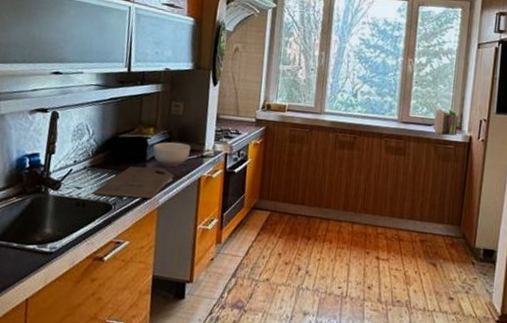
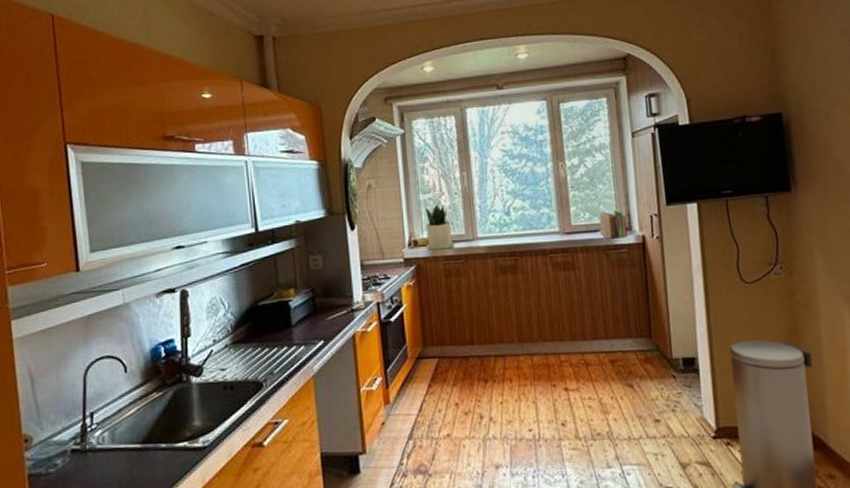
cutting board: present [91,166,174,199] -> none [237,331,325,375]
bowl: present [153,141,191,168] -> none [297,299,338,329]
planter: none [277,76,304,118] -> present [424,204,455,251]

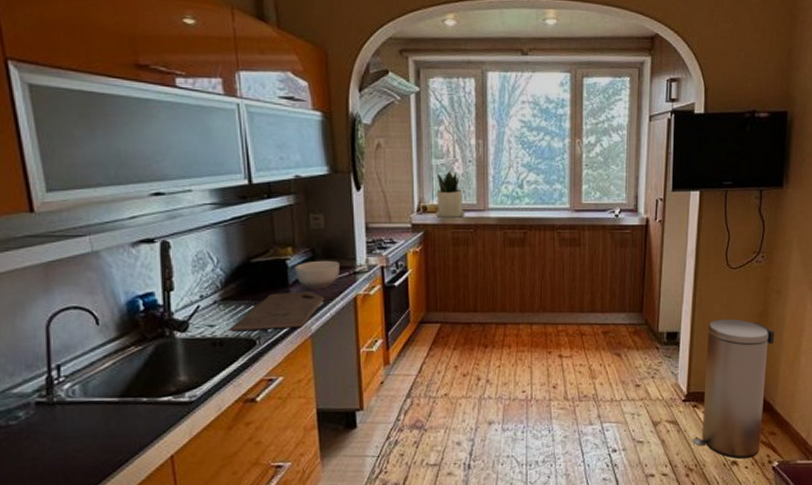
cutting board: none [237,331,325,375] -> present [227,291,325,332]
bowl: none [297,299,338,329] -> present [295,260,339,290]
books: present [599,210,628,239] -> none [608,191,634,219]

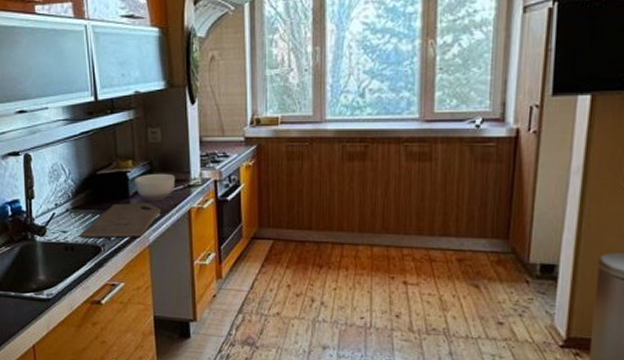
planter: present [435,171,465,219] -> none [268,81,300,132]

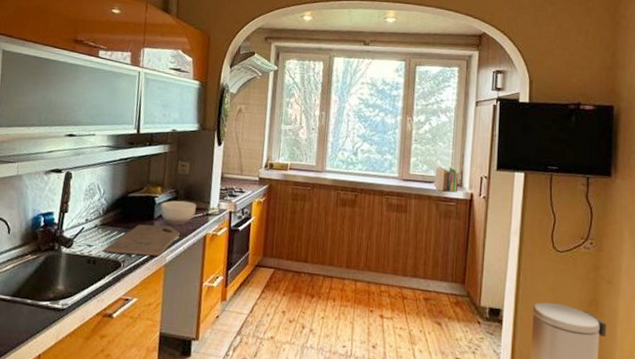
books: none [467,98,501,130] -> present [434,166,459,193]

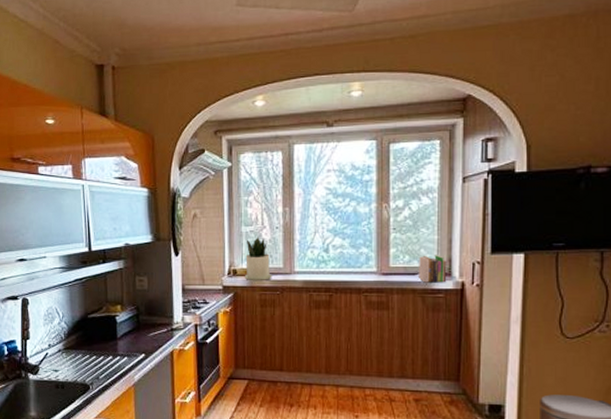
cutting board: present [101,224,181,257] -> none [68,344,146,377]
bowl: present [160,200,196,226] -> none [122,317,159,343]
planter: none [279,135,305,177] -> present [244,237,272,282]

